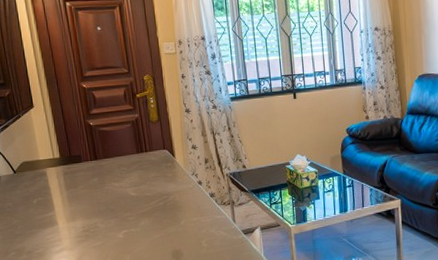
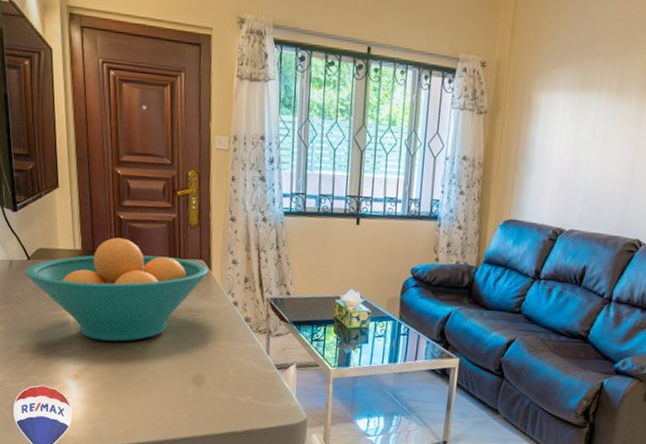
fruit bowl: none [13,141,173,234] -> present [25,237,208,342]

